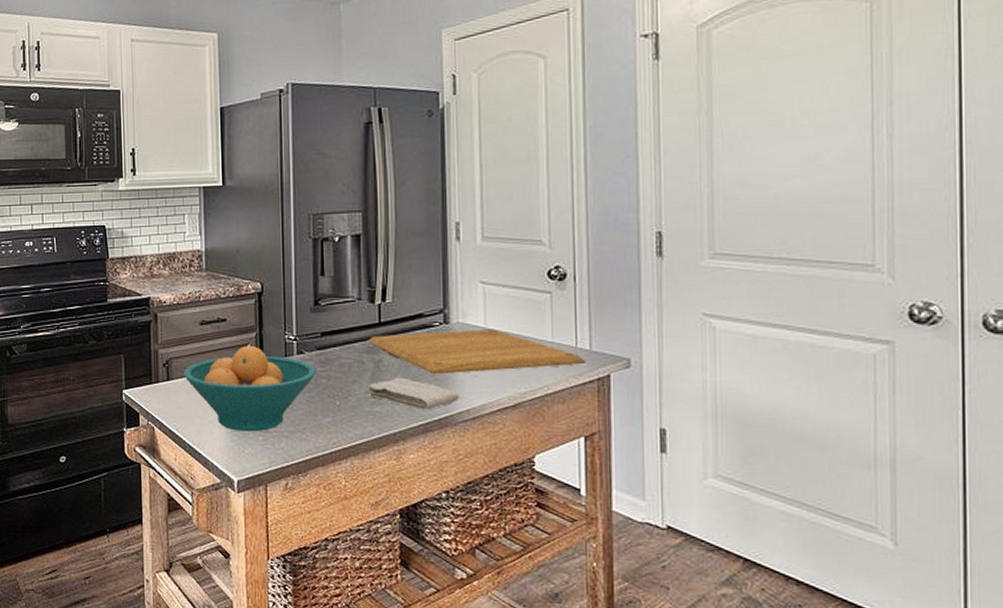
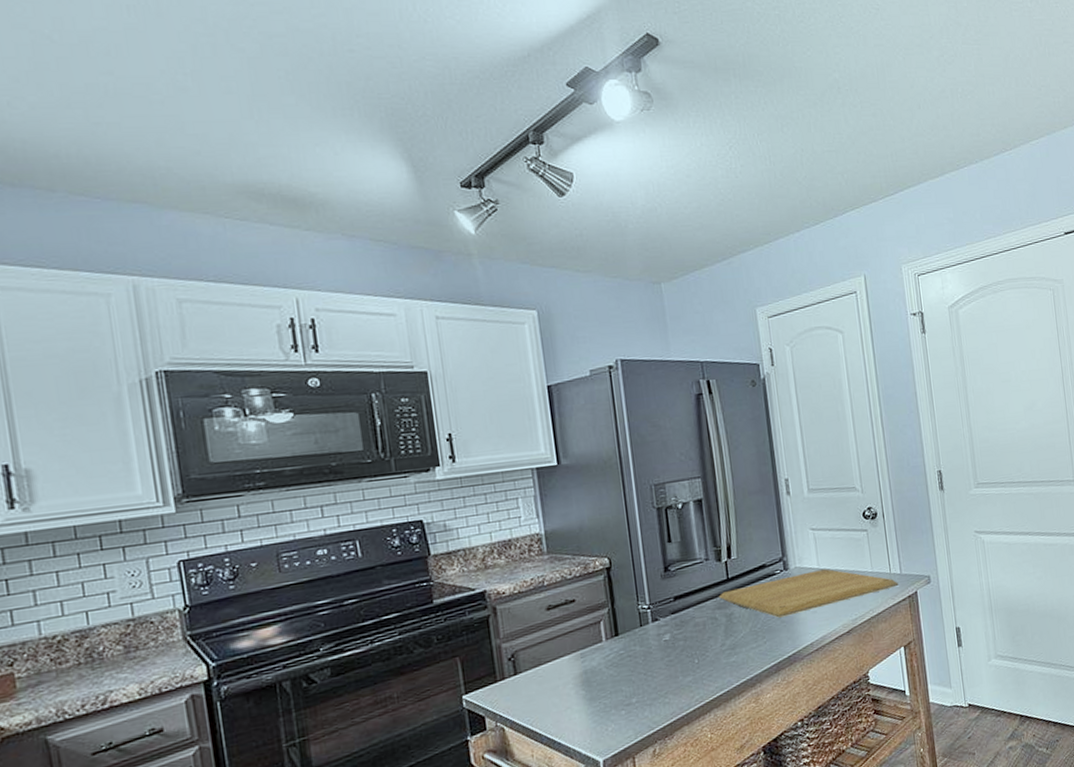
fruit bowl: present [183,345,316,432] -> none [532,621,673,711]
washcloth: present [366,377,460,410] -> none [721,625,804,652]

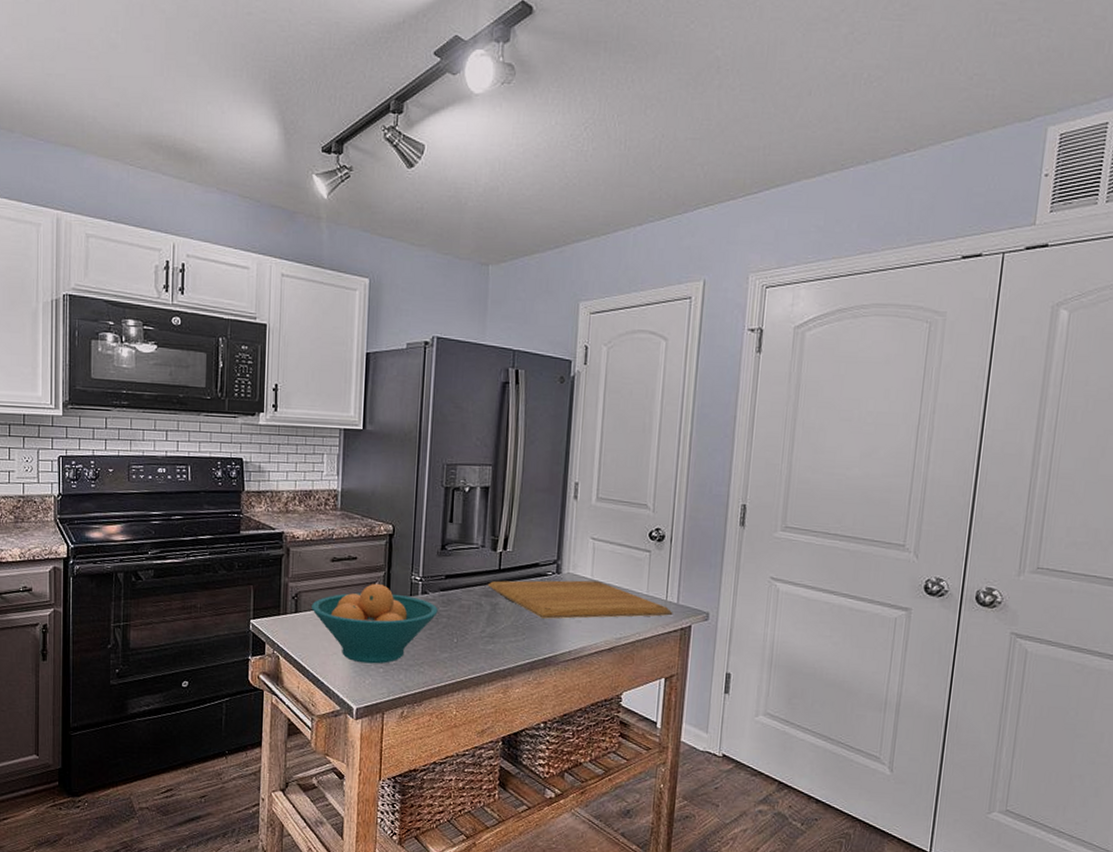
fruit bowl: none [532,621,673,711] -> present [312,583,438,664]

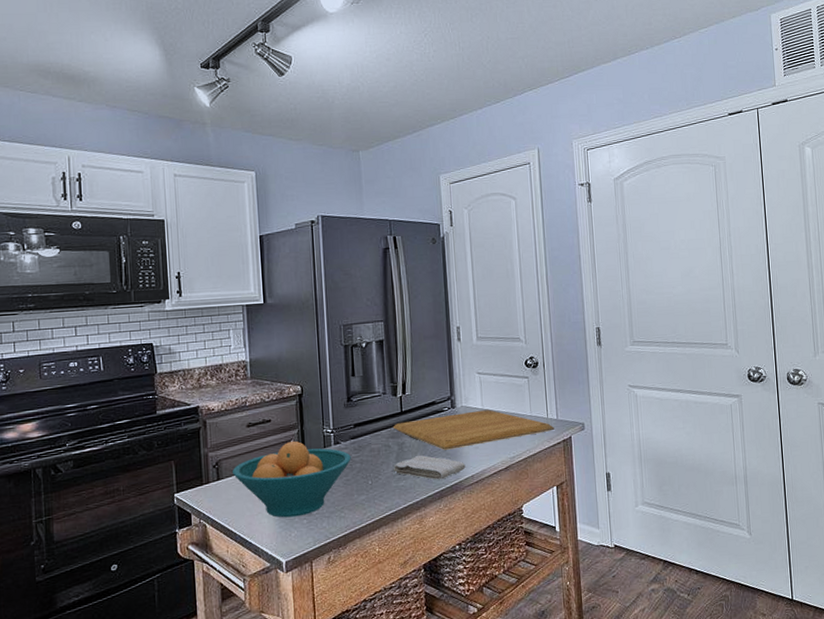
washcloth: none [482,619,564,650] -> present [393,455,466,480]

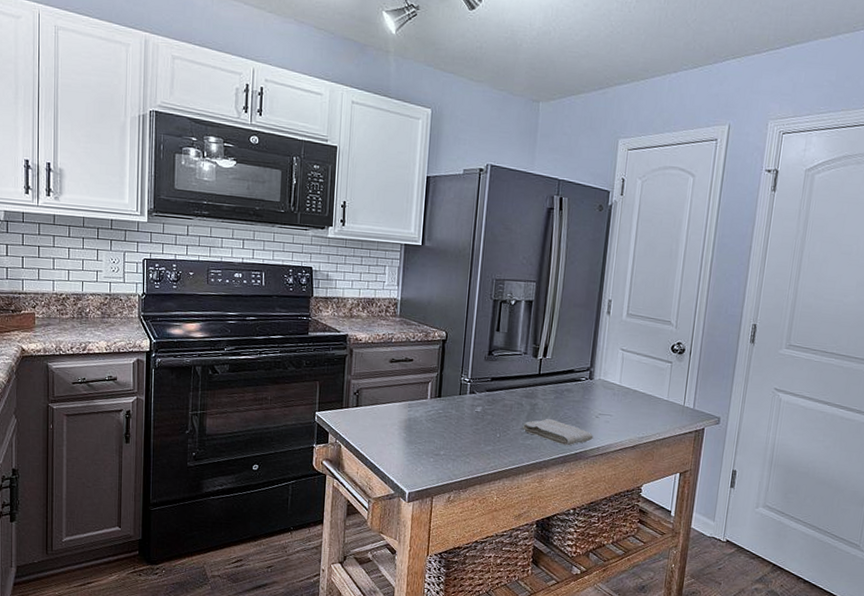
fruit bowl: present [233,440,351,518] -> none [371,383,484,454]
chopping board: present [392,410,555,450] -> none [528,384,689,420]

